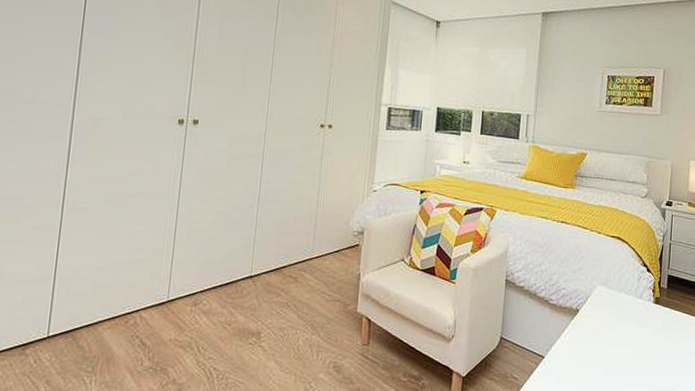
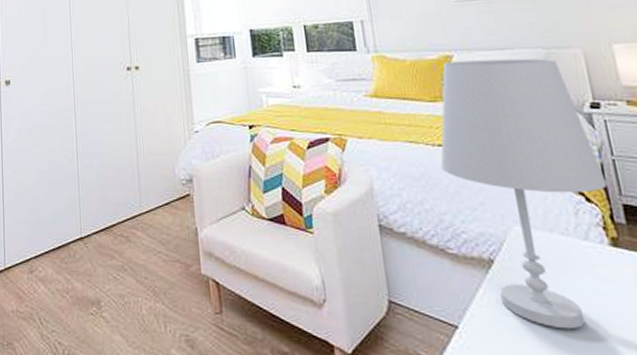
table lamp: none [559,158,663,360] -> present [440,58,607,330]

